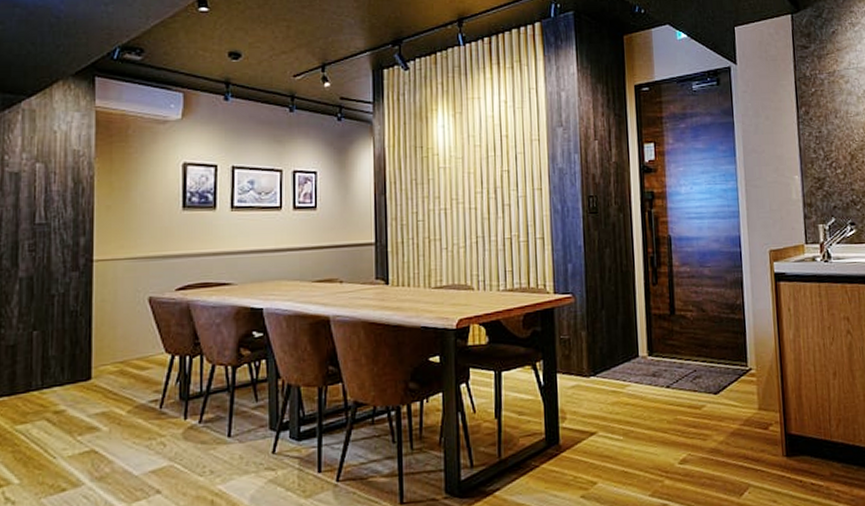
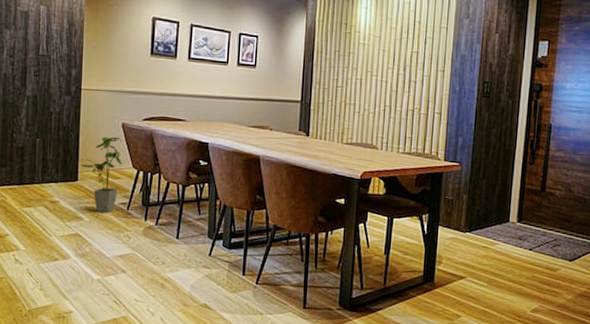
house plant: none [89,315,151,417] -> present [76,136,122,212]

